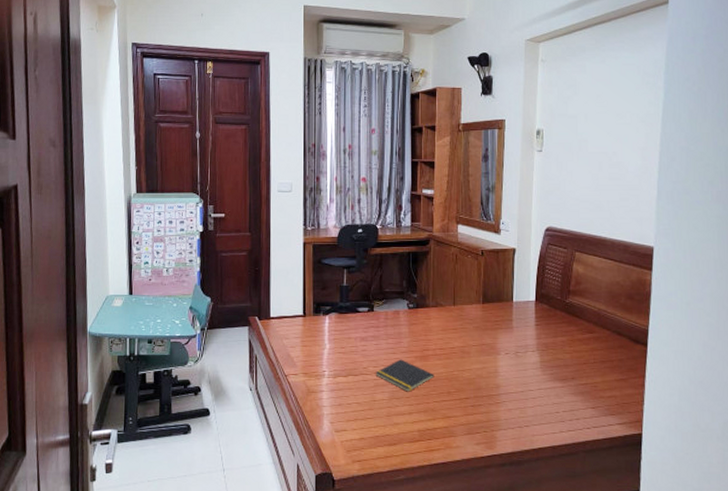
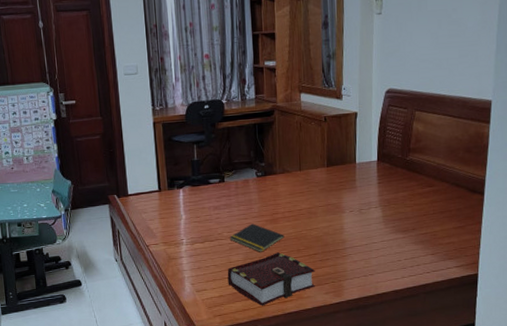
book: none [370,393,466,454] -> present [227,252,316,306]

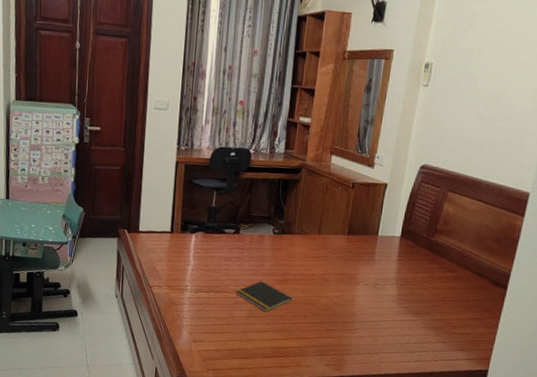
book: present [227,252,316,306] -> none [226,314,319,368]

